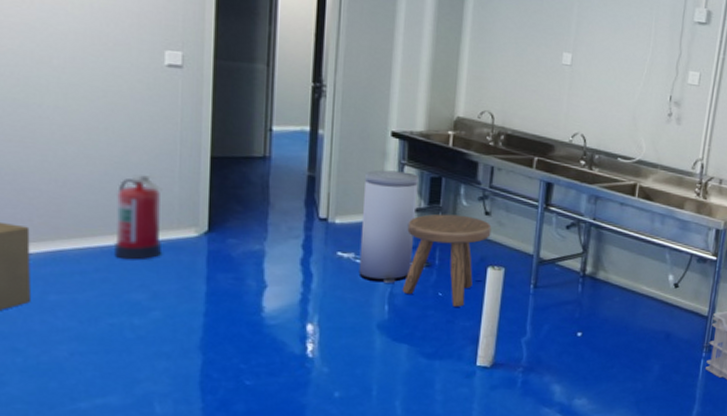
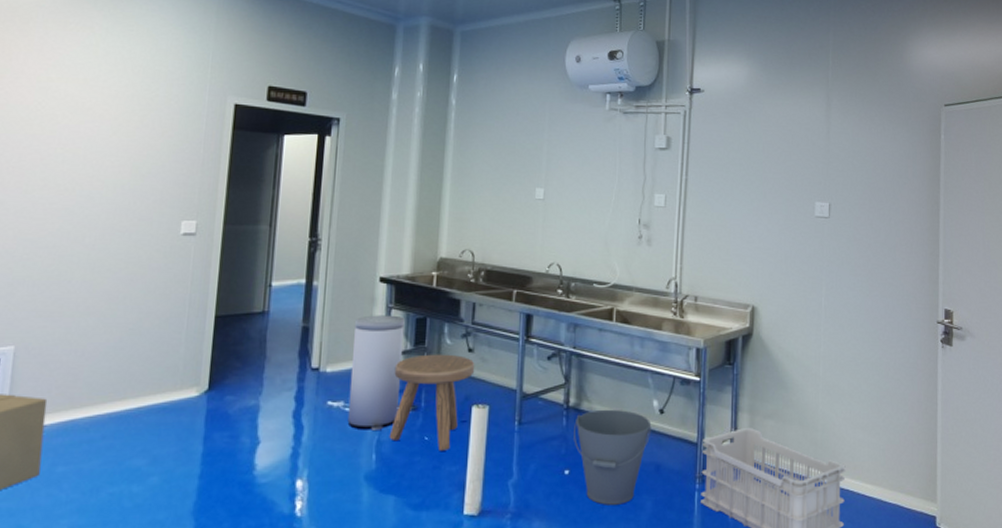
fire extinguisher: present [115,173,162,260] -> none [121,336,169,425]
bucket: none [588,279,665,366] -> present [574,409,652,505]

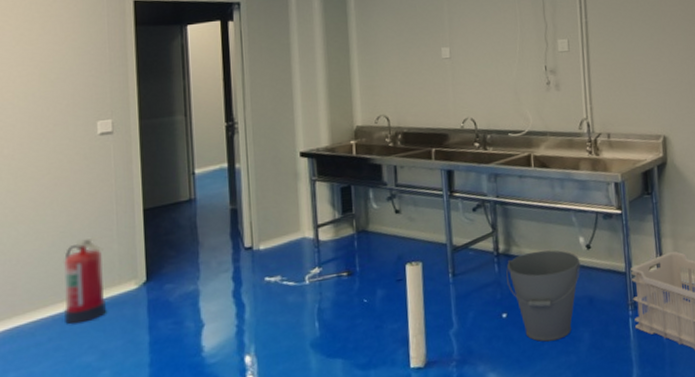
fire extinguisher: none [121,336,169,425] -> present [62,235,106,325]
pedal bin: present [347,315,405,432] -> none [282,187,335,301]
stool: present [389,354,475,451] -> none [326,217,404,311]

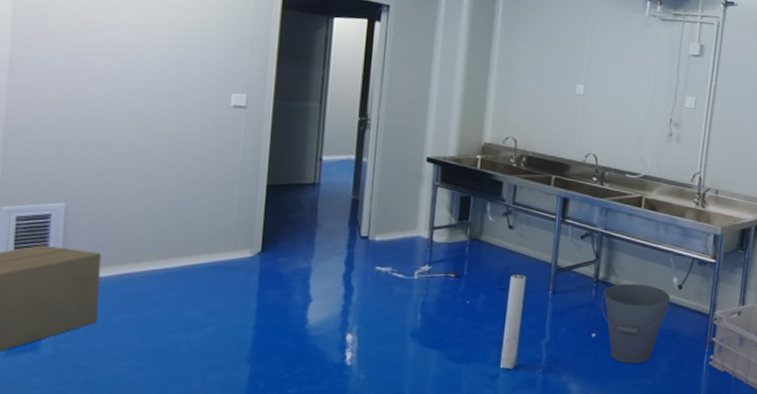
fire extinguisher: present [62,235,106,325] -> none [176,201,222,280]

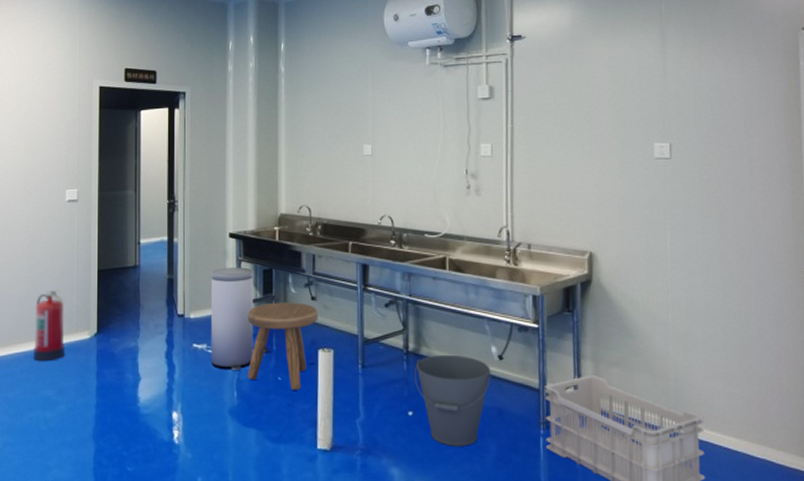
fire extinguisher: none [176,201,222,280] -> present [33,288,65,362]
pedal bin: none [395,191,450,295] -> present [210,267,254,371]
stool: none [433,229,515,313] -> present [247,302,319,390]

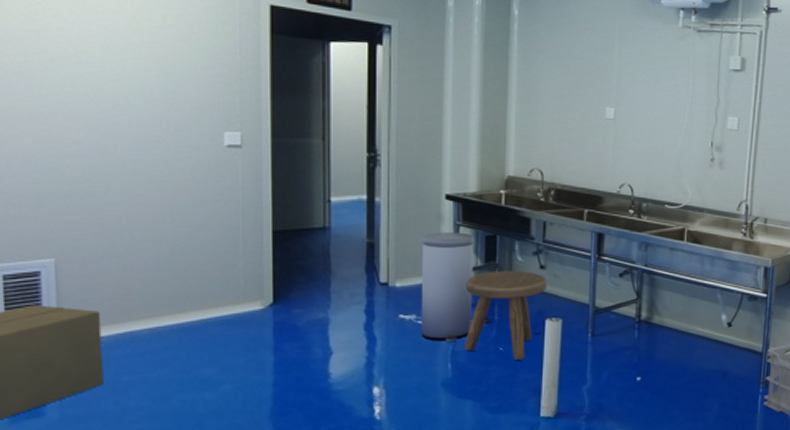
fire extinguisher: present [33,288,65,362] -> none [182,250,228,337]
bucket: present [415,354,491,446] -> none [645,322,720,407]

